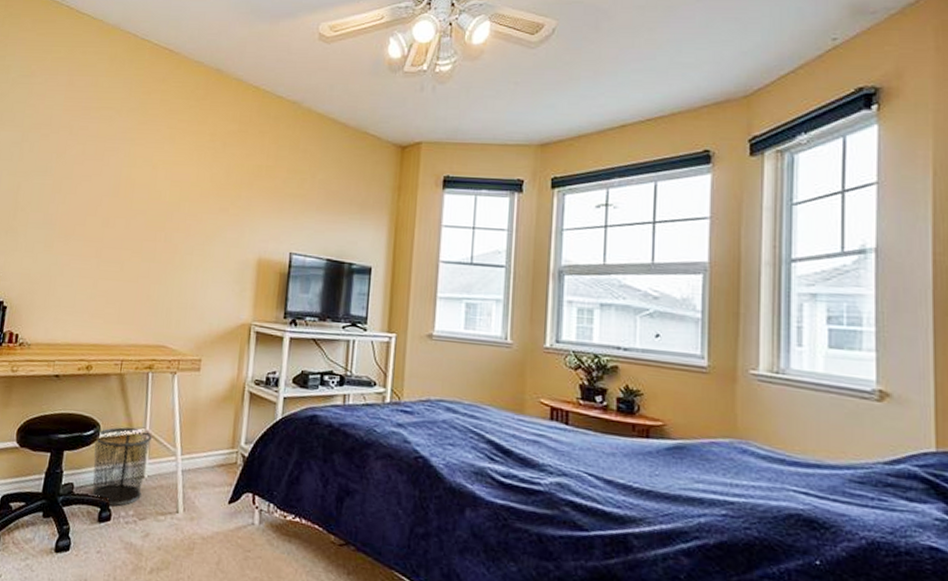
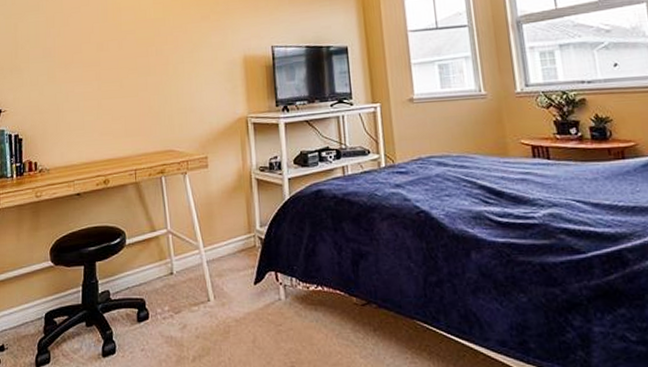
waste bin: present [90,427,152,507] -> none [122,230,174,305]

